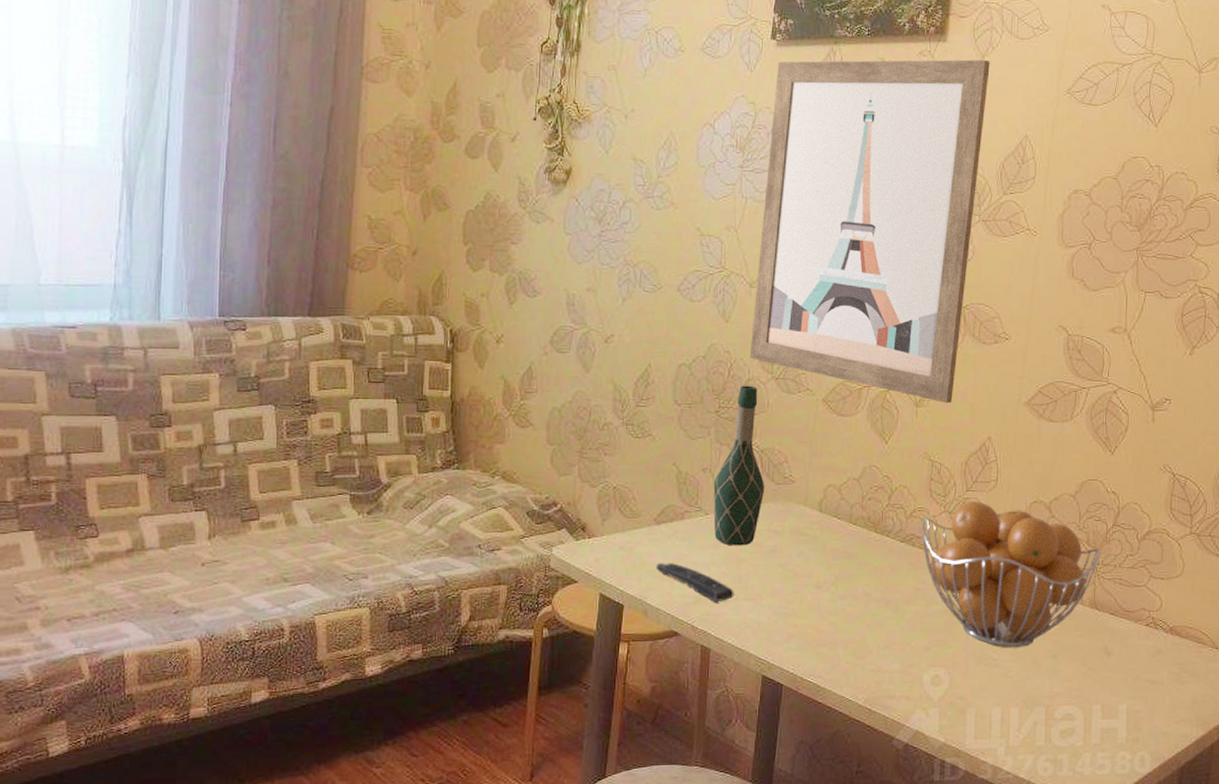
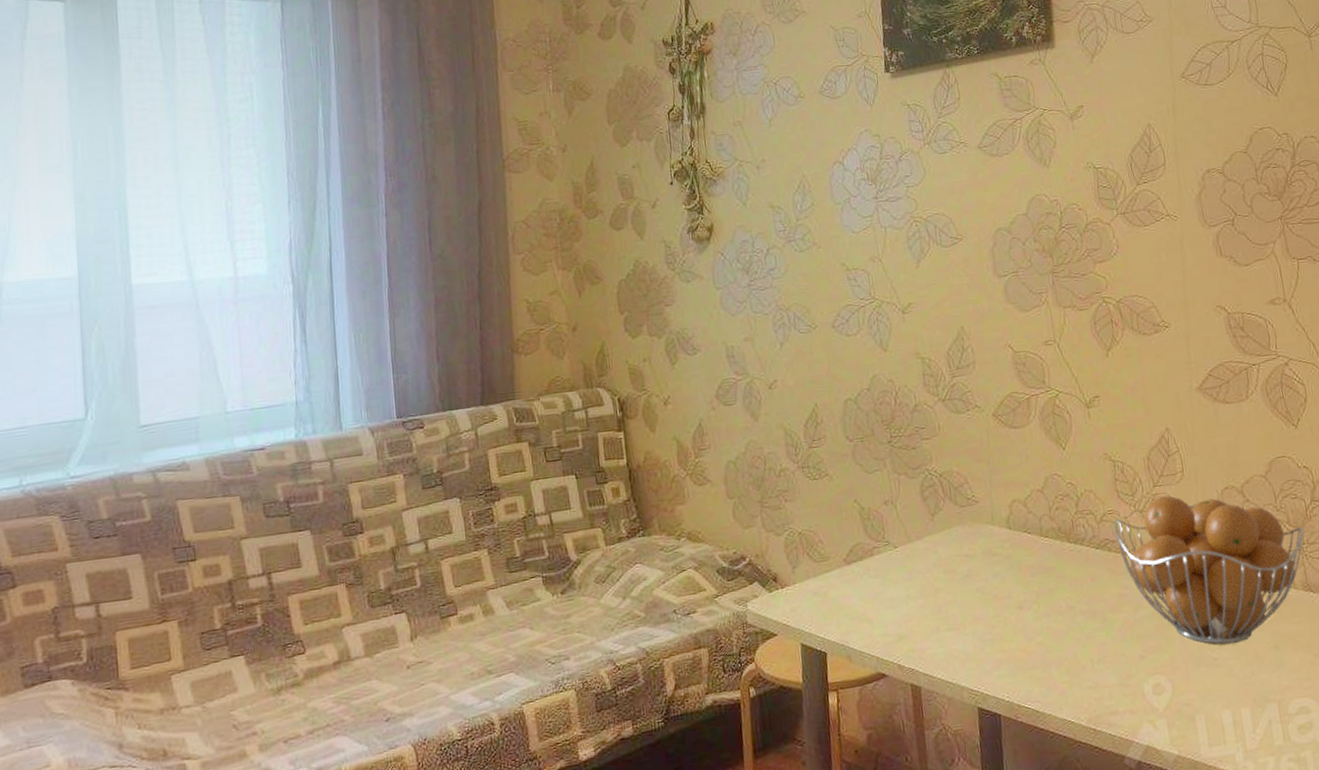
remote control: present [655,563,734,603] -> none [852,602,936,638]
wine bottle: present [713,385,765,546] -> none [897,411,950,577]
wall art: present [749,59,990,404] -> none [895,58,1123,401]

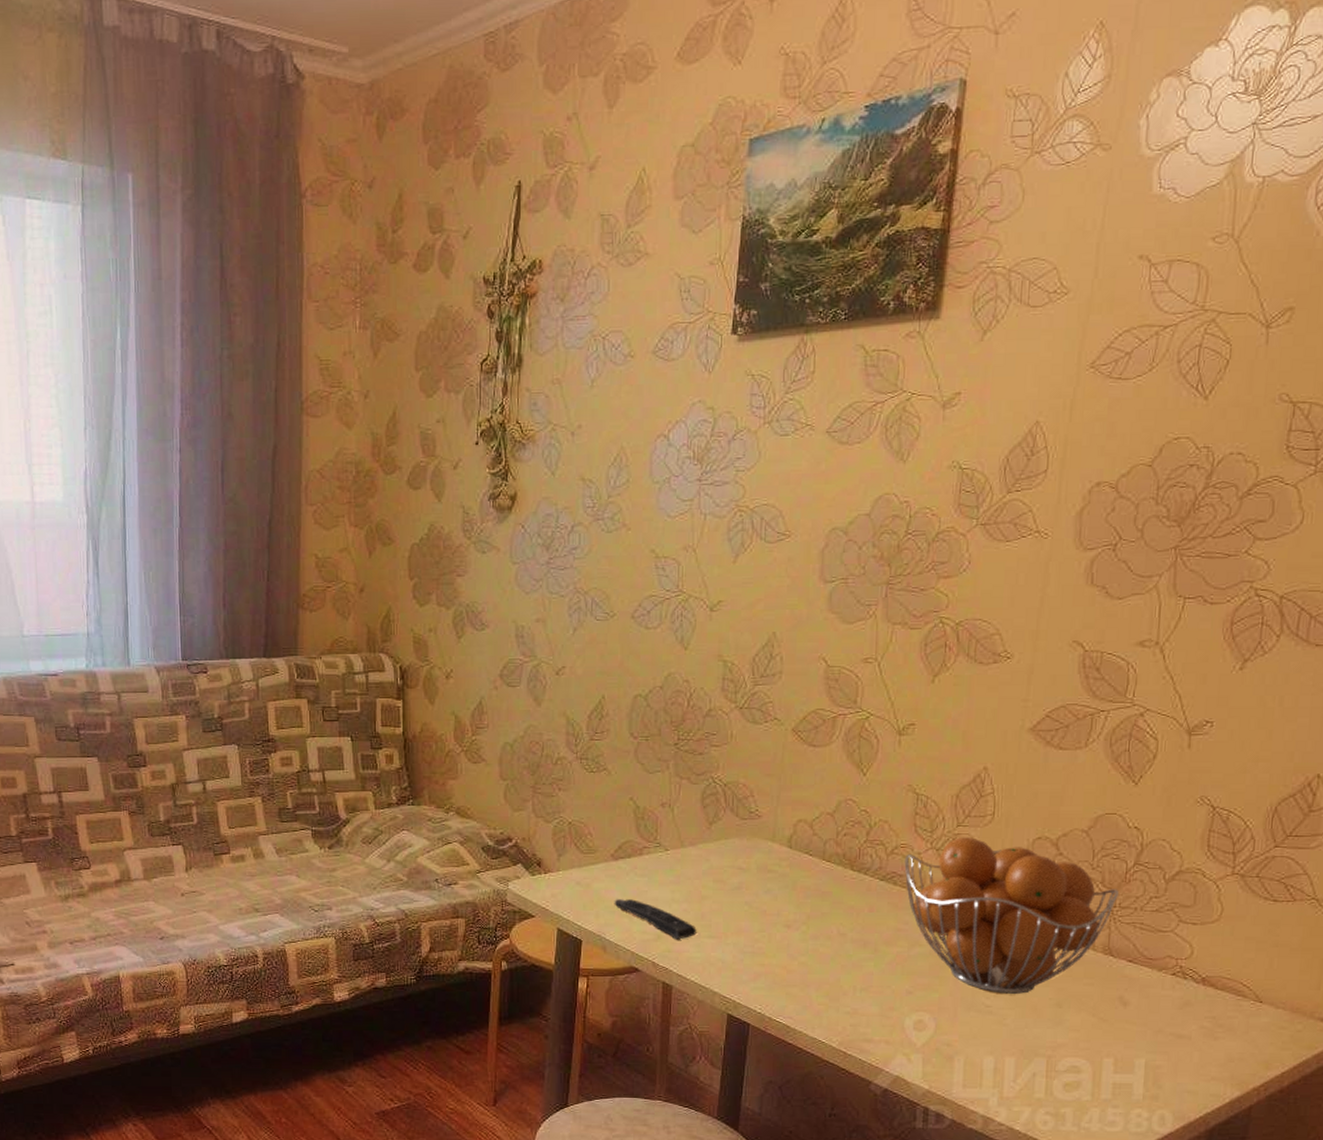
remote control: none [852,602,936,638] -> present [614,899,697,940]

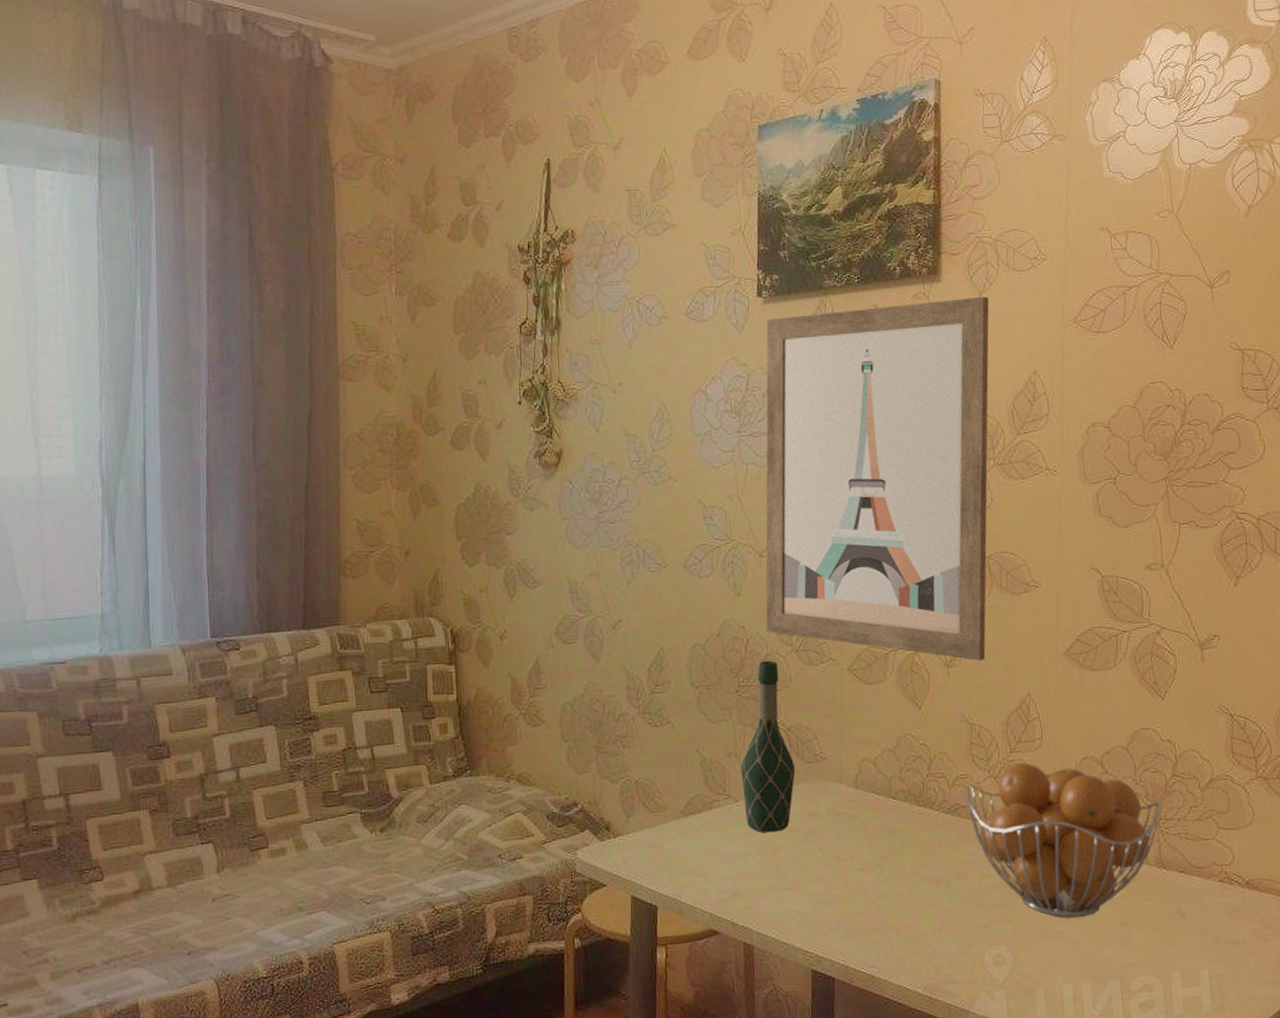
remote control: present [614,899,697,940] -> none [687,856,774,896]
wine bottle: none [673,716,729,883] -> present [740,660,796,833]
wall art: none [710,335,993,732] -> present [765,296,989,661]

